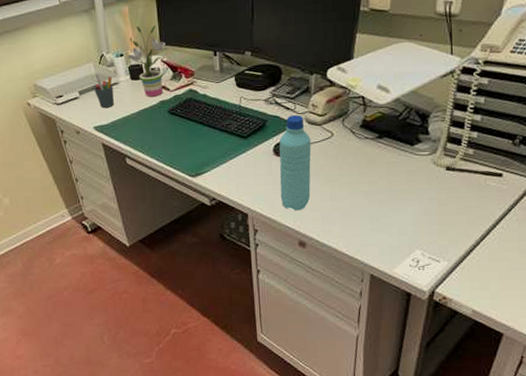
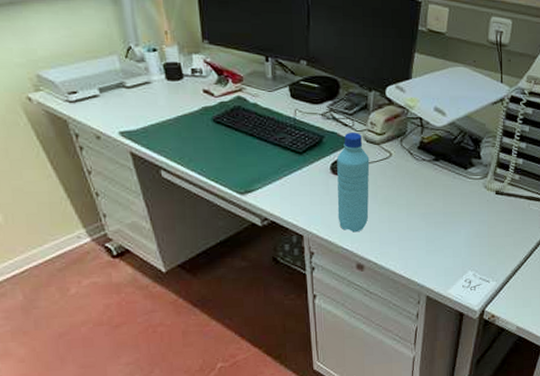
pen holder: present [93,74,114,109] -> none [118,70,145,111]
potted plant: present [126,25,169,97] -> none [160,17,213,101]

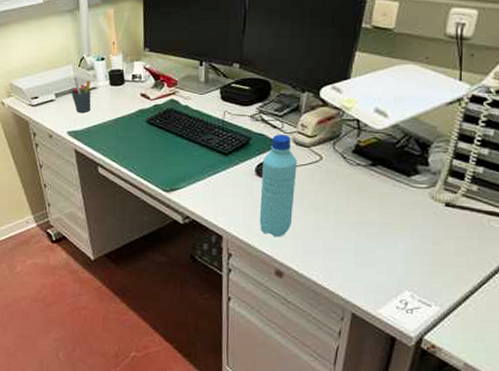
pen holder: none [118,70,145,111] -> present [70,77,91,114]

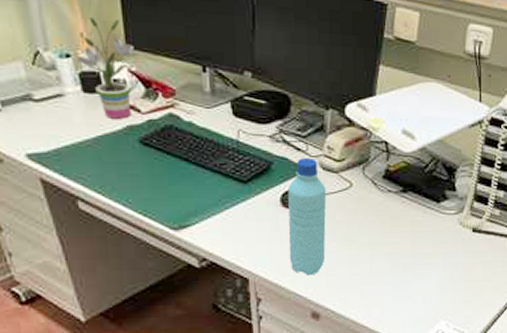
pen holder: present [70,77,91,114] -> none [24,79,58,130]
potted plant: none [107,29,153,104] -> present [75,16,140,119]

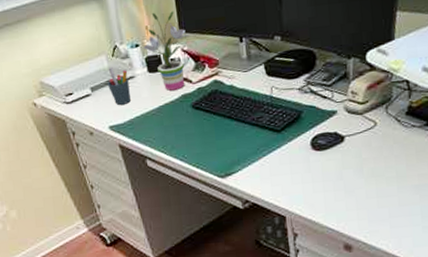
pen holder: none [24,79,58,130] -> present [107,67,131,106]
water bottle: present [288,157,327,276] -> none [317,103,355,211]

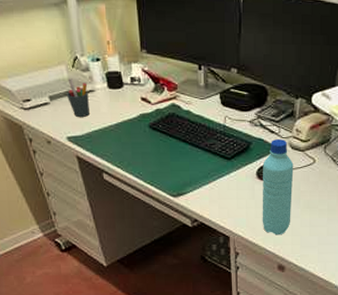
potted plant: present [142,11,190,91] -> none [103,28,151,109]
water bottle: none [317,103,355,211] -> present [262,138,294,235]

